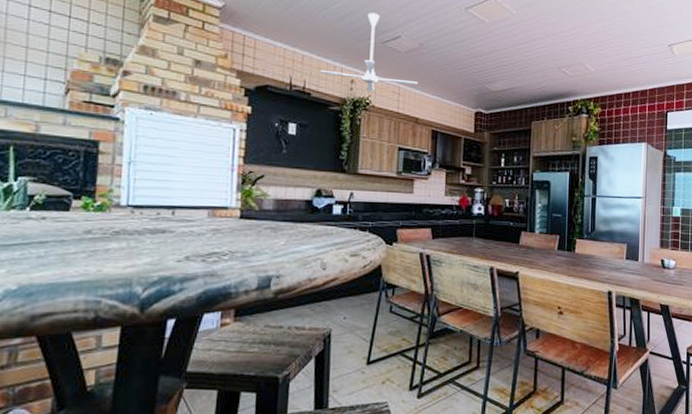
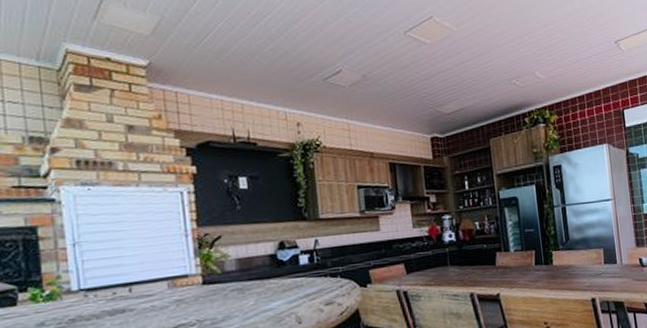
ceiling fan: present [321,12,418,92] -> none [263,49,367,133]

